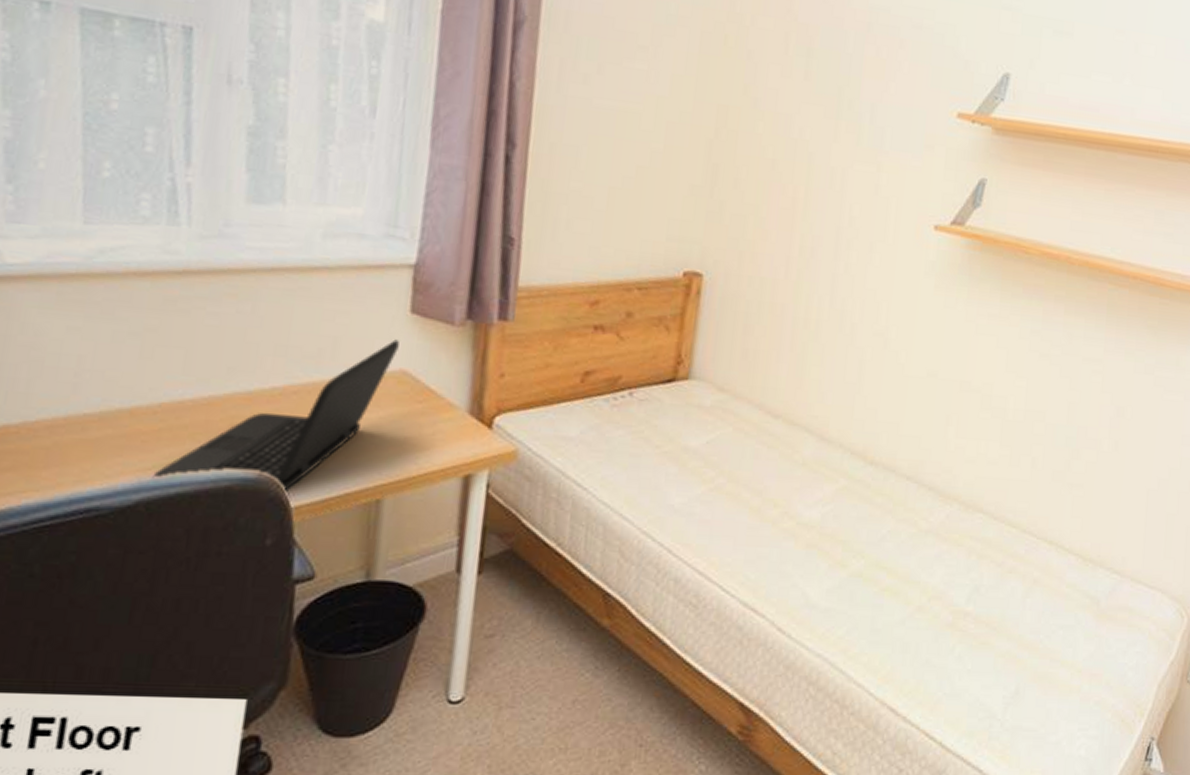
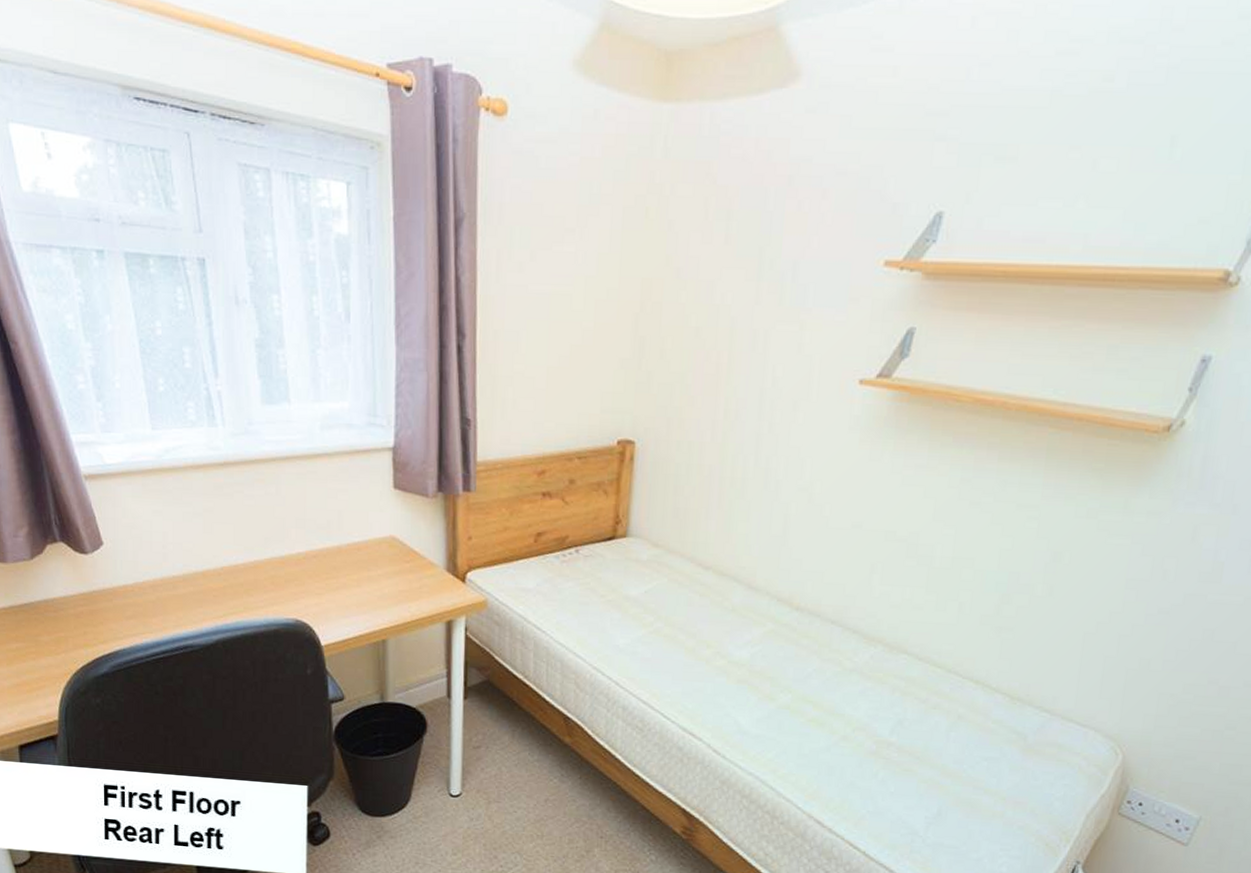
laptop: present [152,339,400,493] -> none [224,511,387,635]

